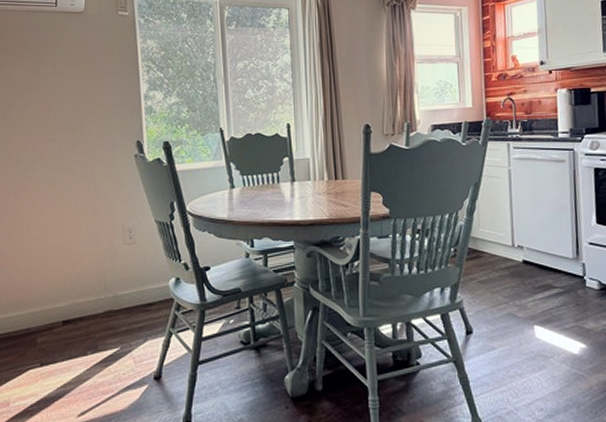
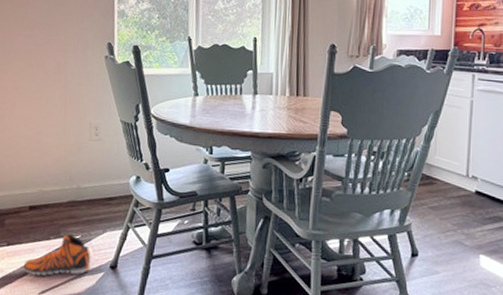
sneaker: none [59,347,133,397] -> present [23,234,91,277]

